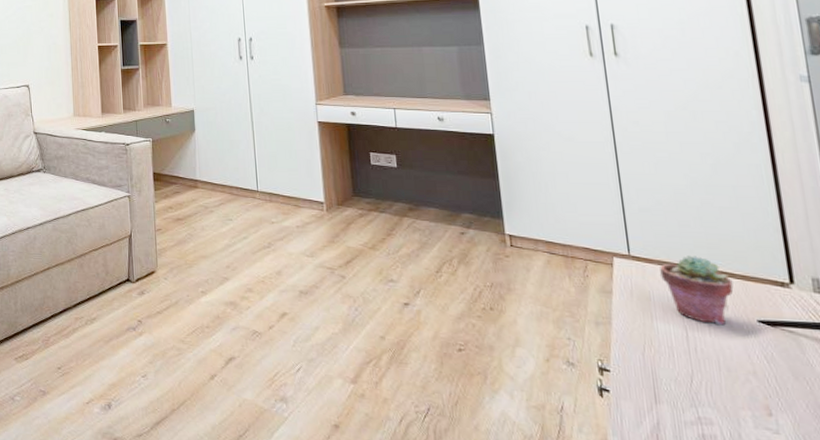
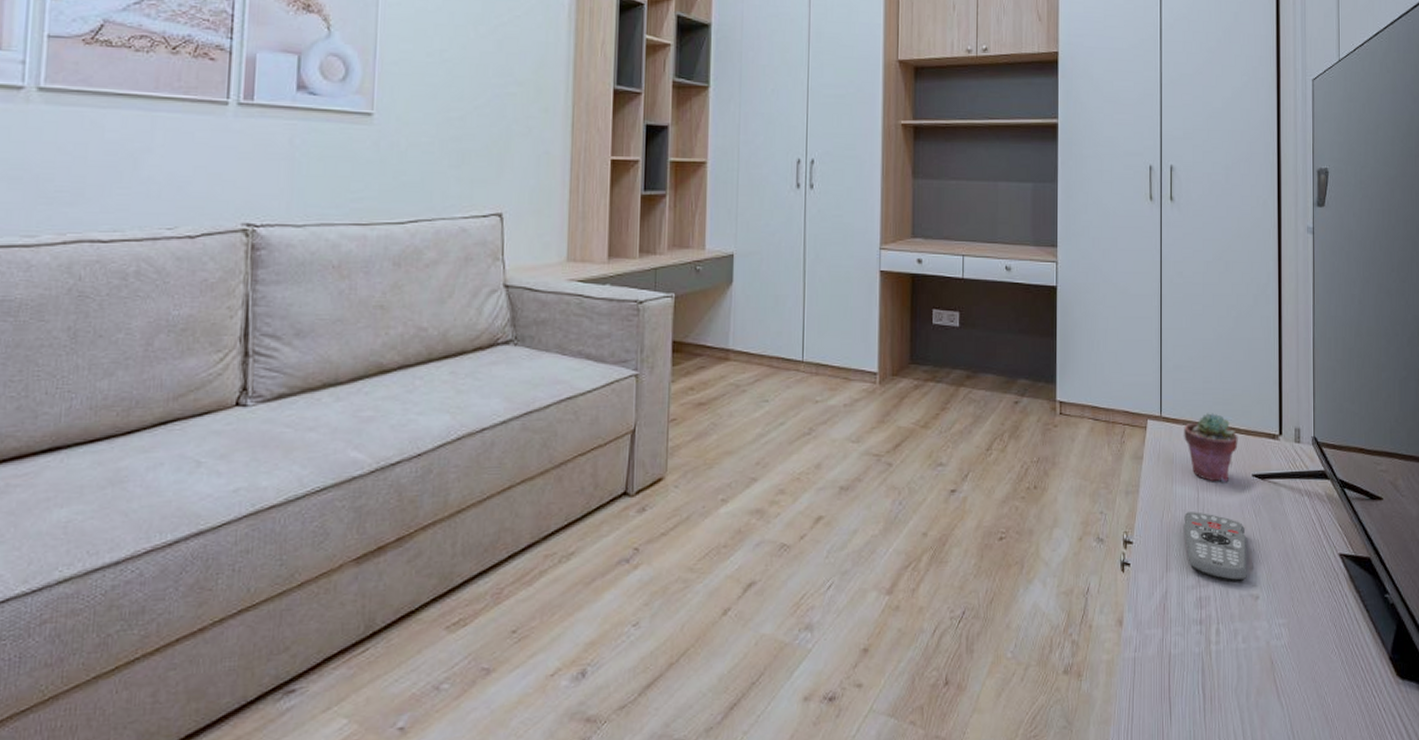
remote control: none [671,349,765,427] -> present [1184,512,1247,583]

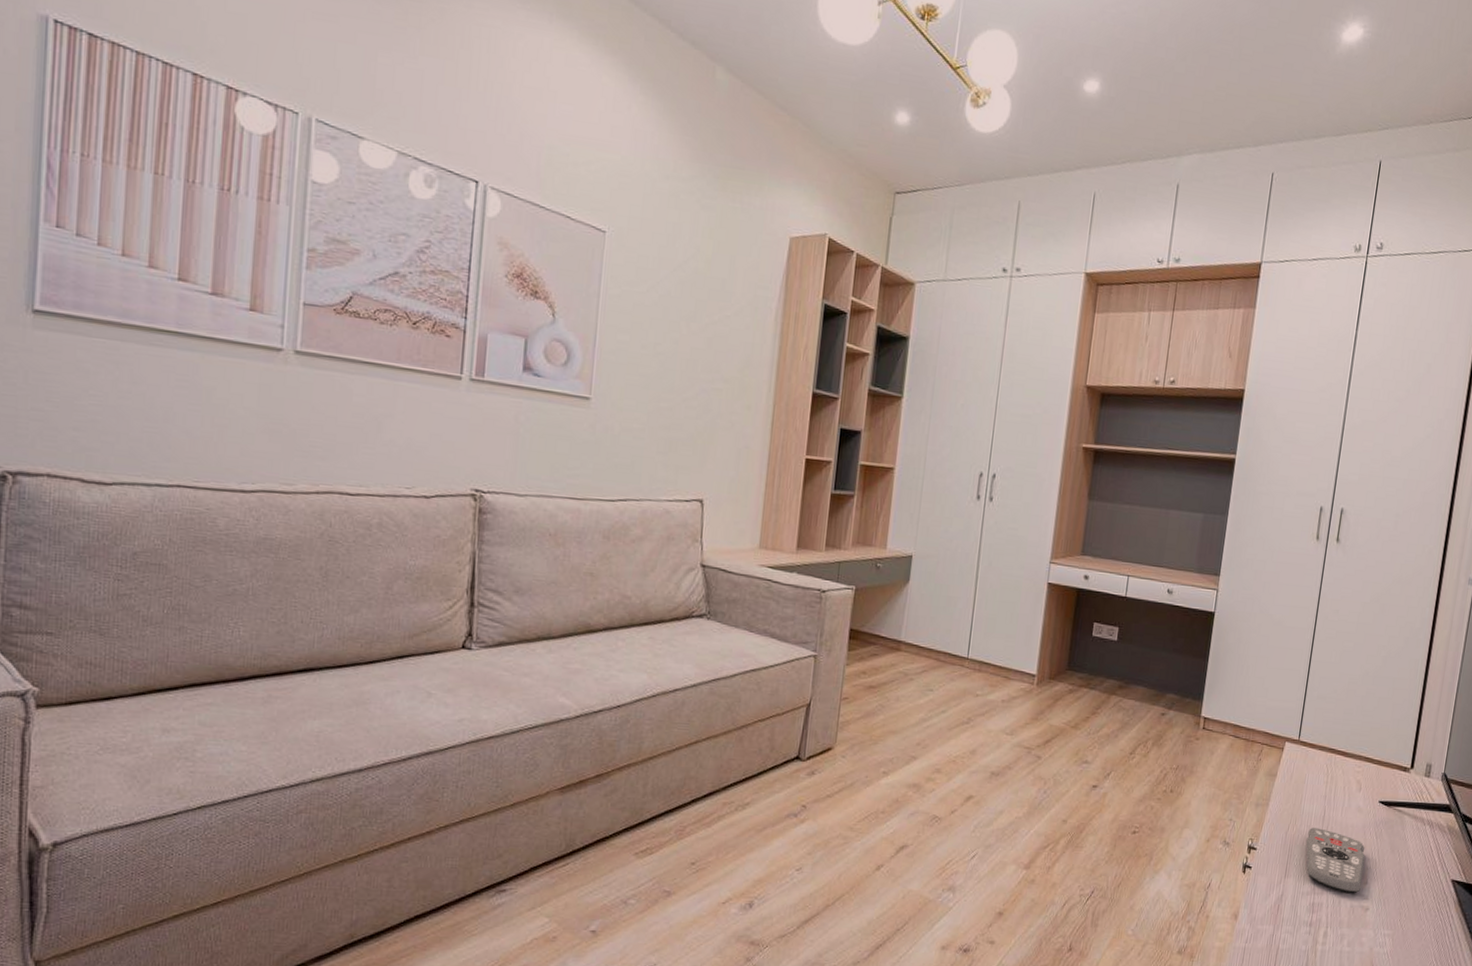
potted succulent: present [1184,413,1238,482] -> none [1318,742,1371,805]

